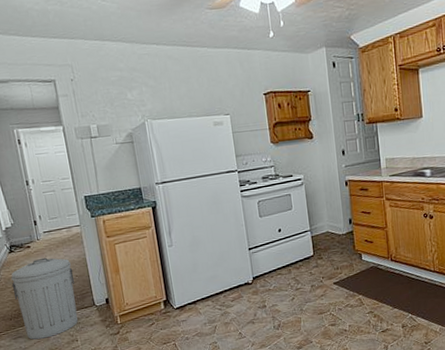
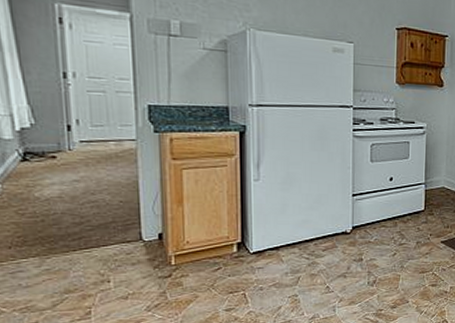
trash can: present [11,257,78,340] -> none [18,173,118,276]

